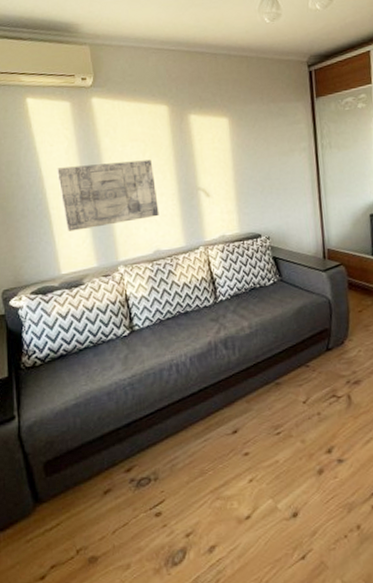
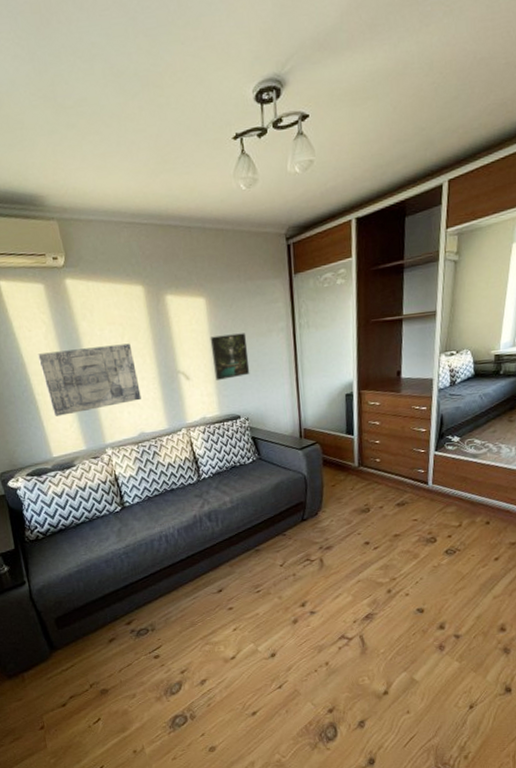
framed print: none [231,152,272,198] -> present [210,333,250,380]

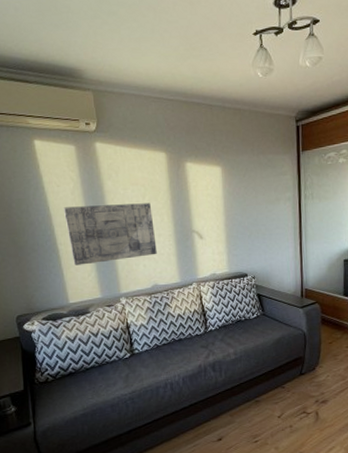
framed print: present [210,333,250,380] -> none [223,200,259,241]

